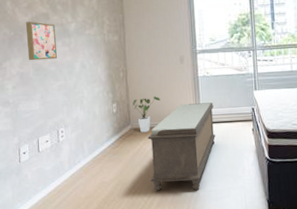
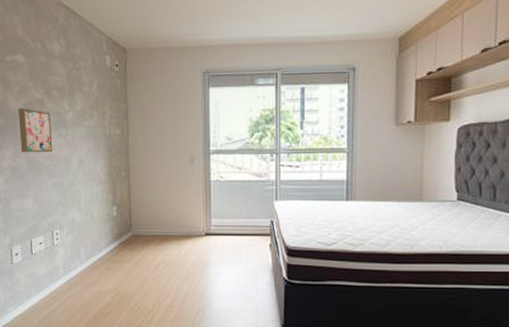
house plant: present [133,96,161,133] -> none [135,201,166,240]
bench: present [148,102,216,191] -> none [150,211,227,308]

